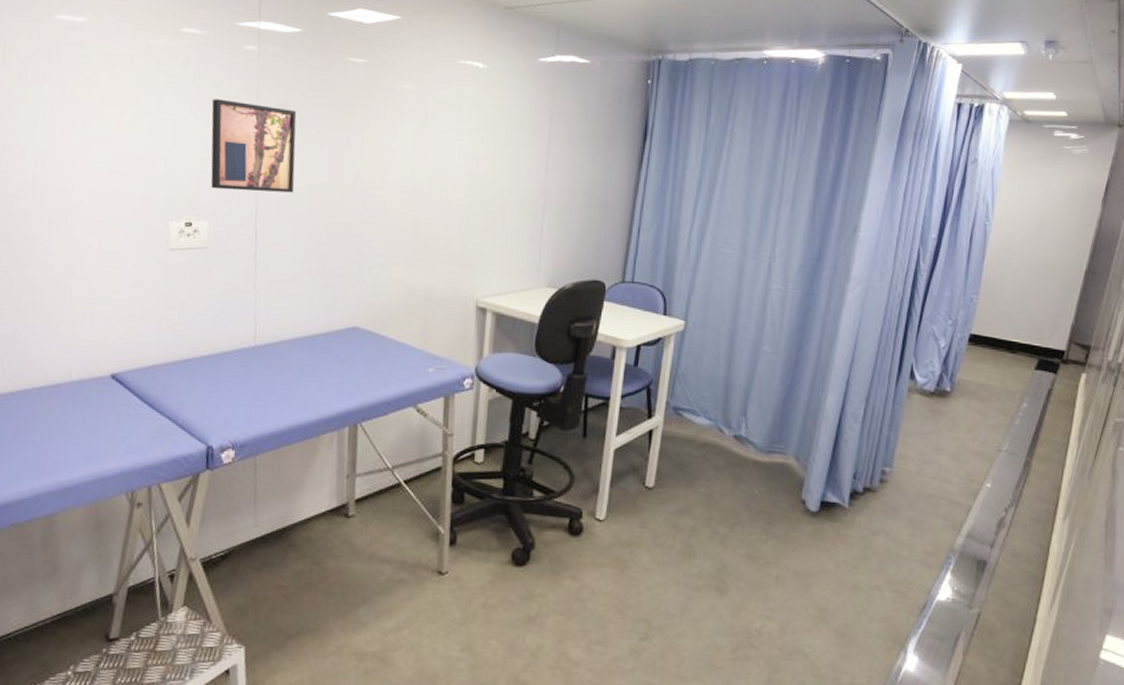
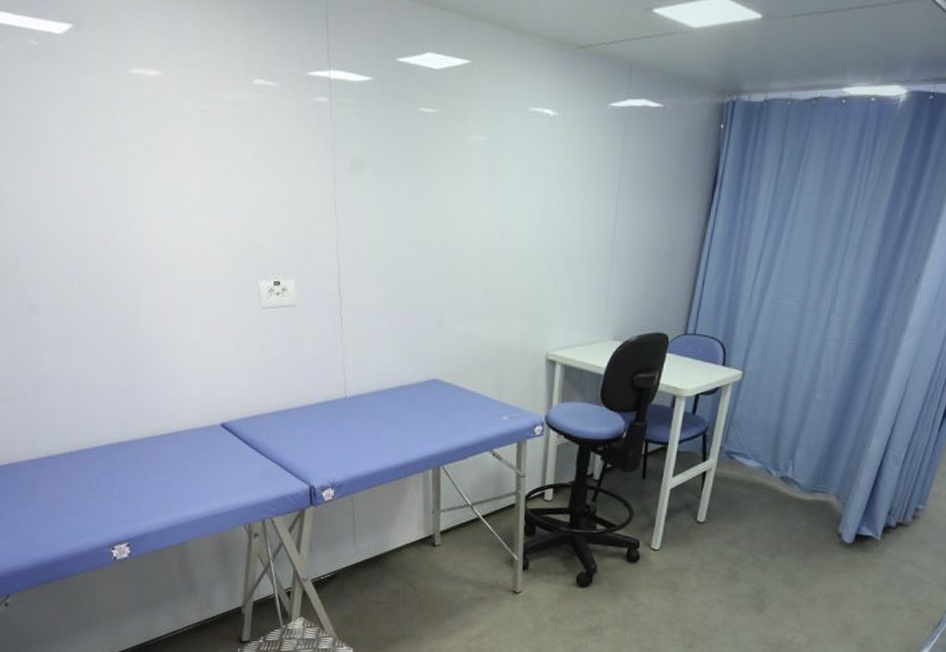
wall art: present [210,99,297,193] -> none [288,155,373,251]

